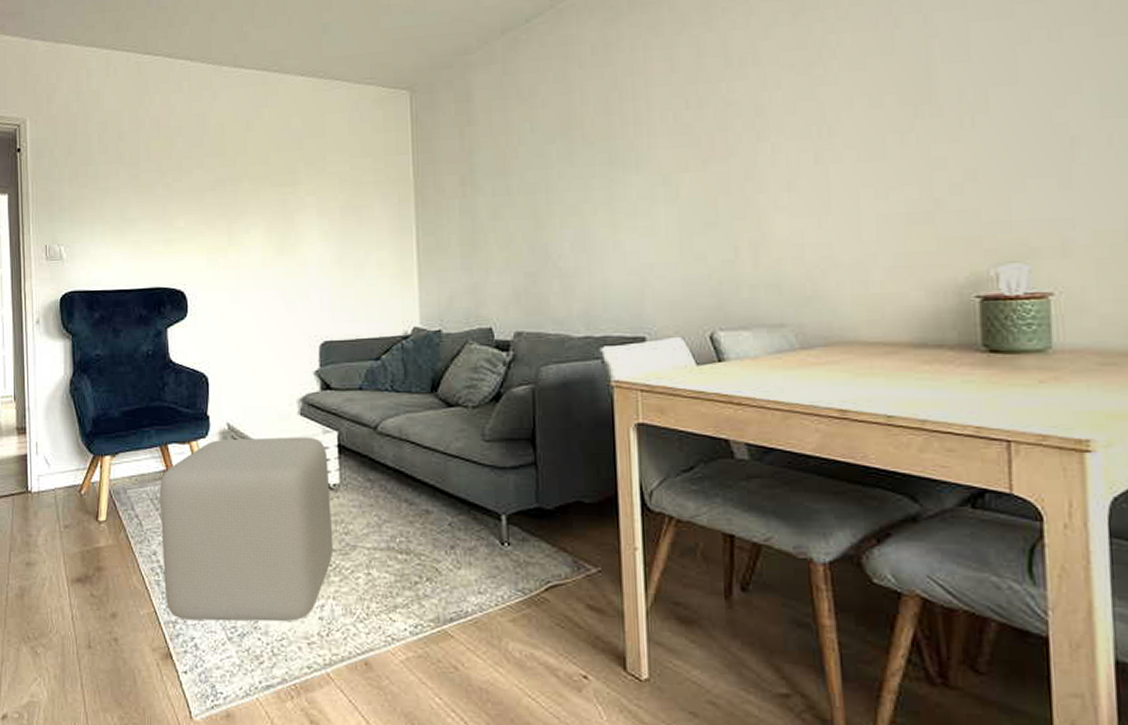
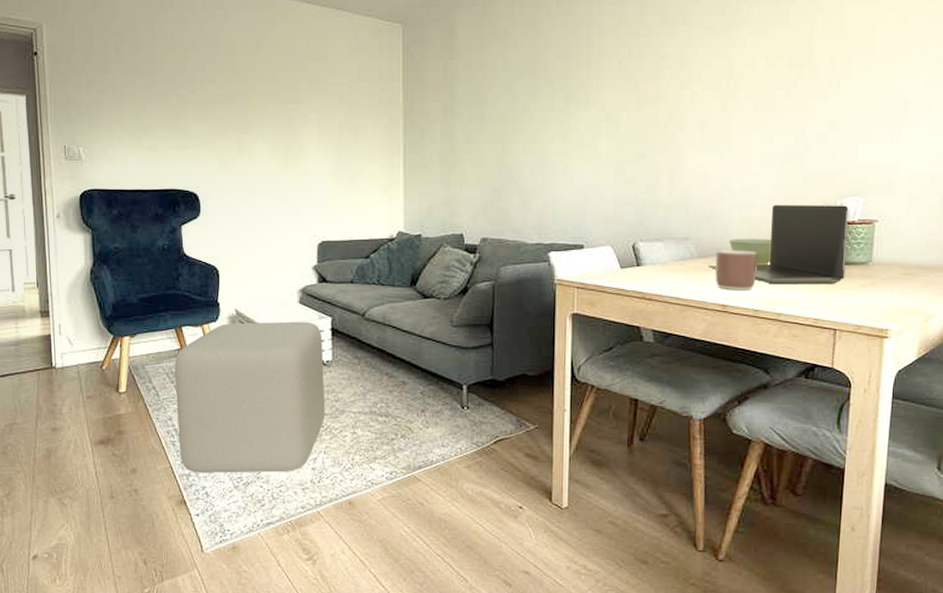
laptop computer: none [816,275,1014,382] -> present [709,204,849,285]
mug: none [824,338,885,391] -> present [715,250,757,291]
bowl: none [841,322,904,357] -> present [729,239,772,265]

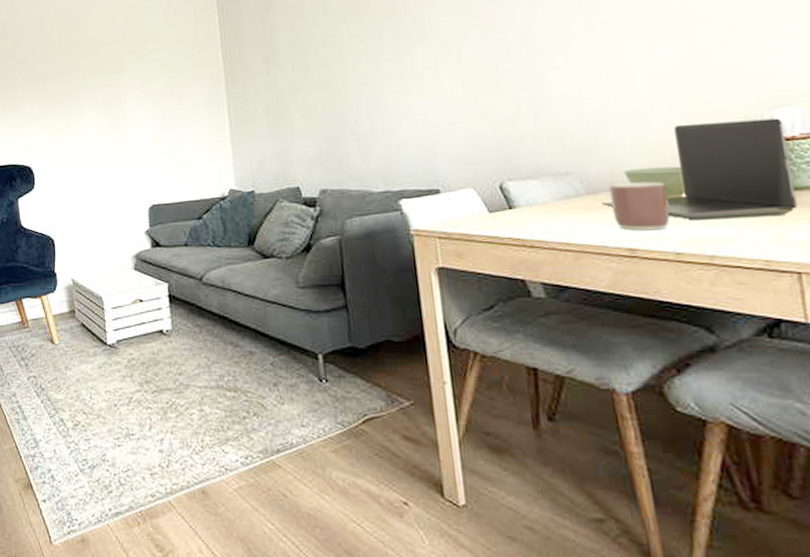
pouf: present [174,321,326,473] -> none [16,289,169,455]

